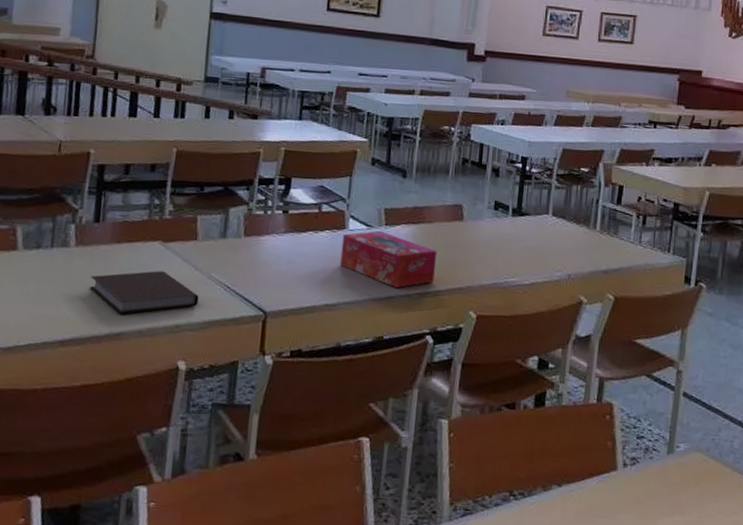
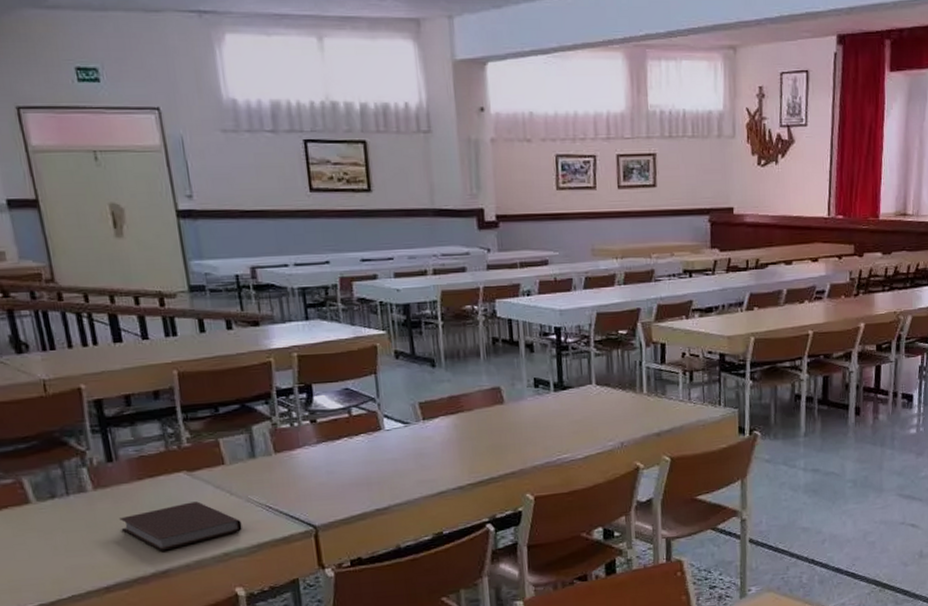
tissue box: present [340,230,438,288] -> none [379,426,484,482]

